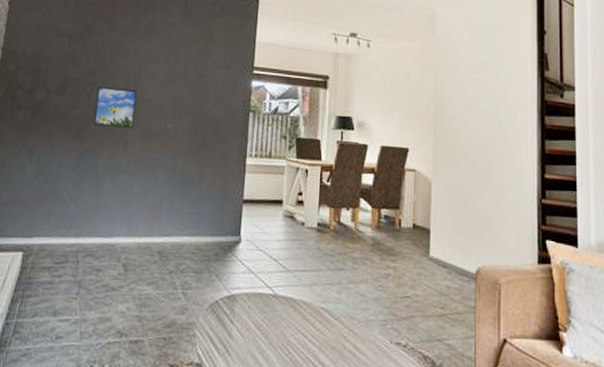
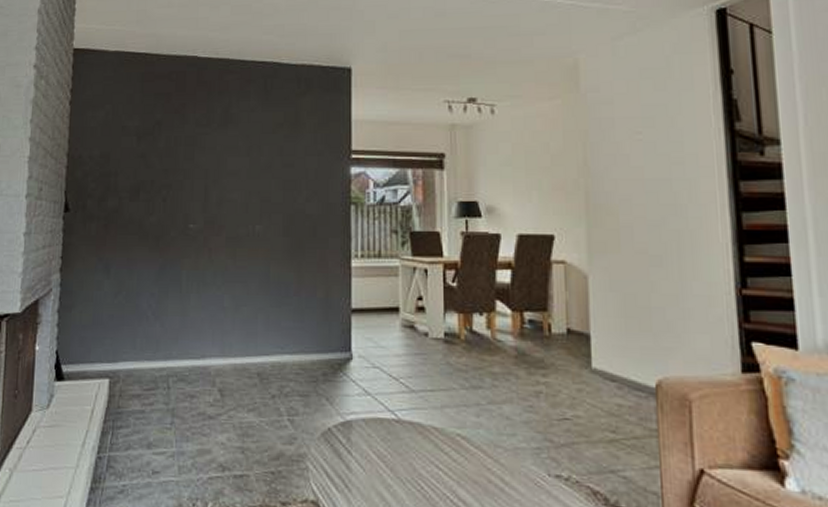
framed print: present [93,86,138,129] -> none [172,188,218,234]

